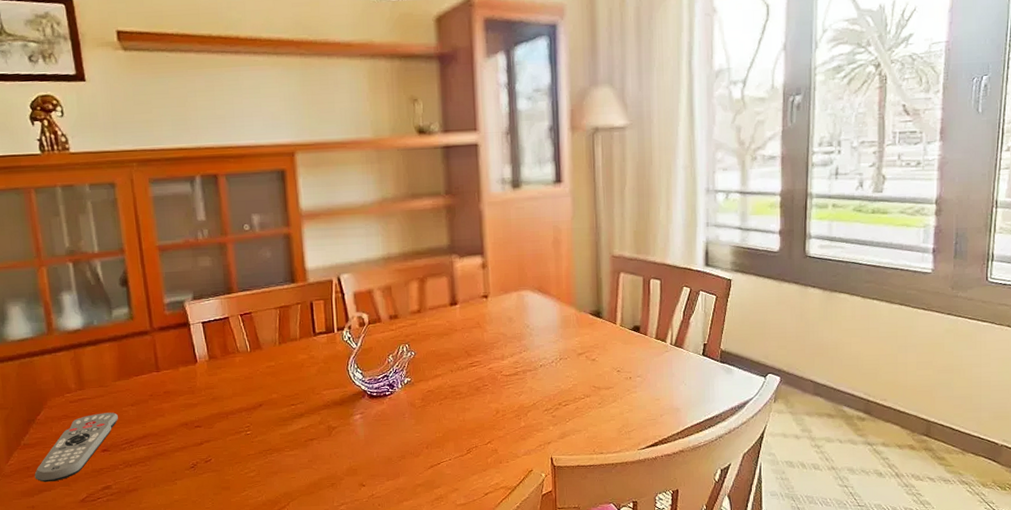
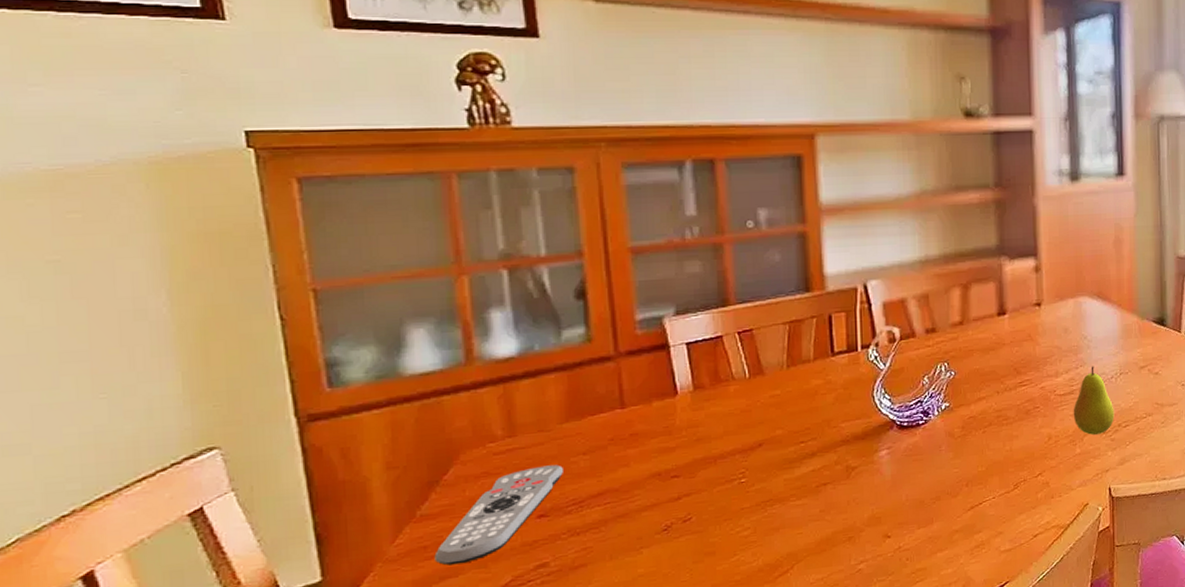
fruit: none [518,351,555,411] -> present [1073,366,1115,435]

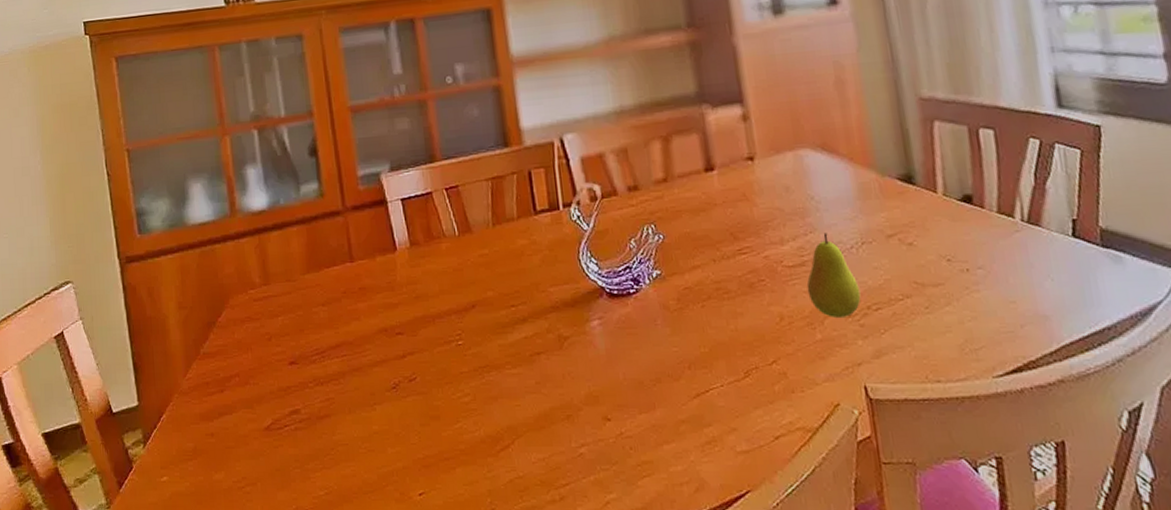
remote control: present [434,465,563,566] -> none [214,314,307,403]

